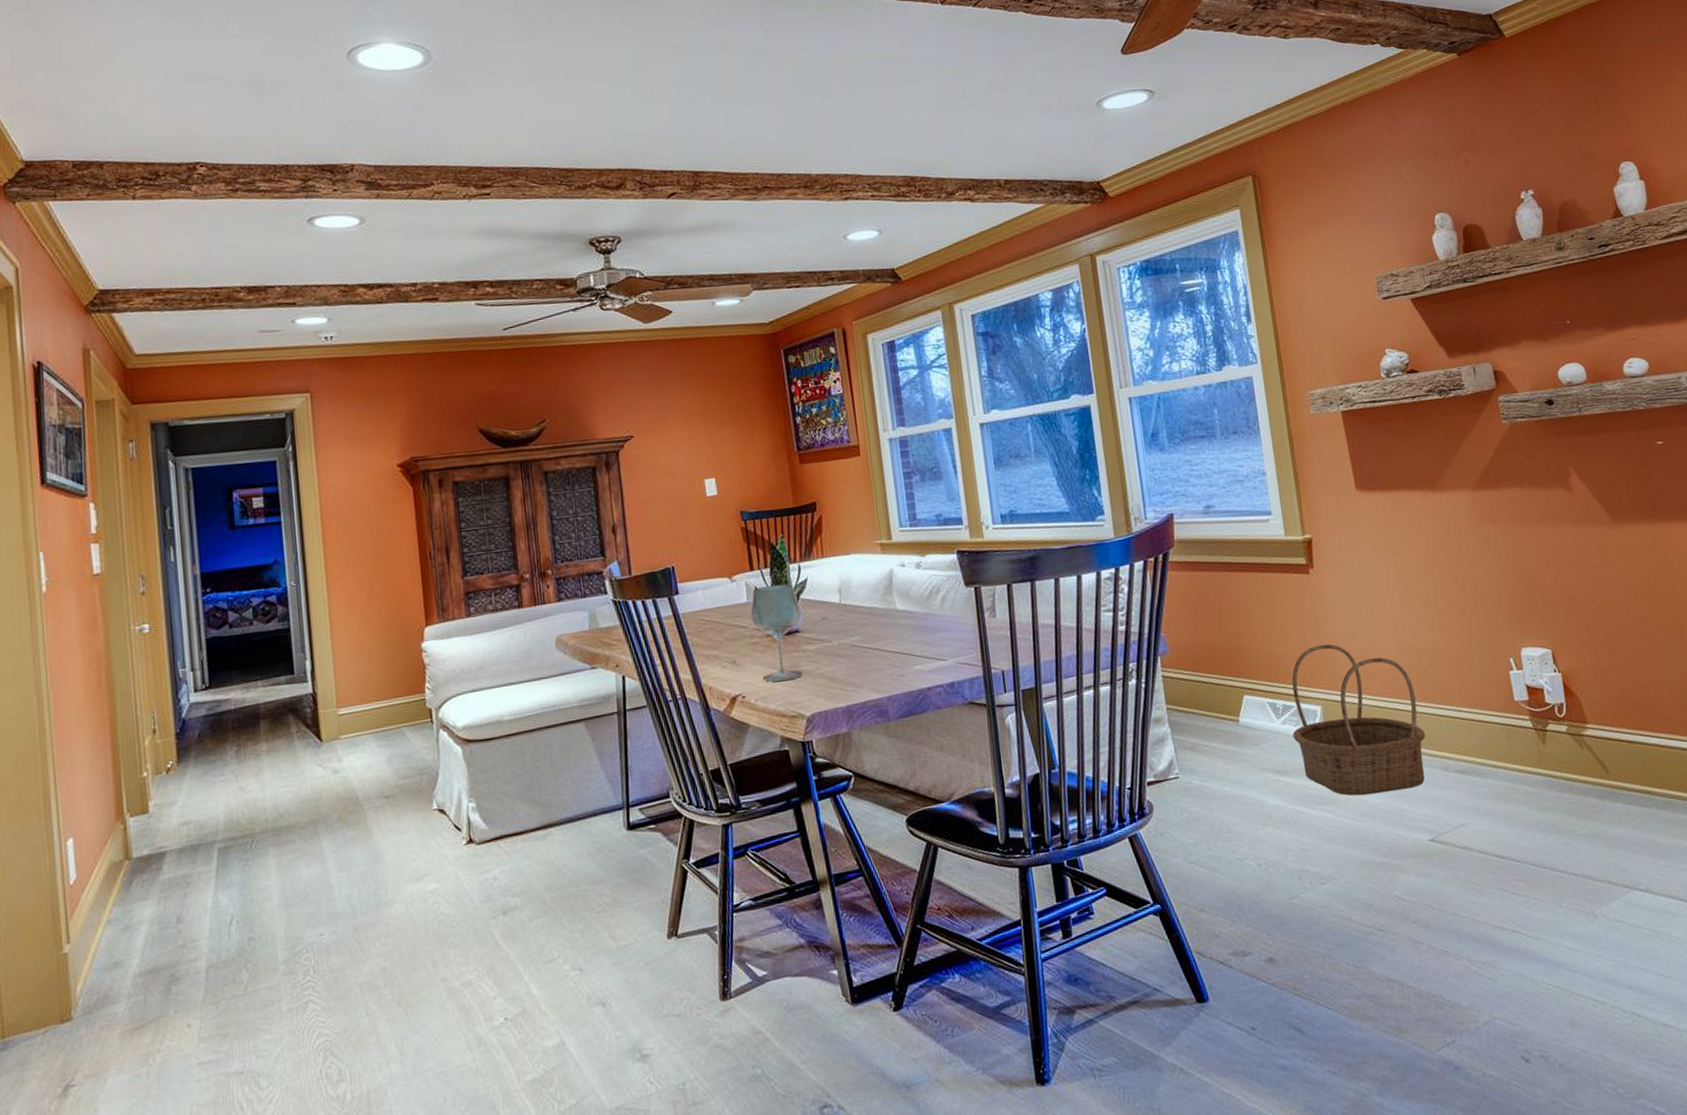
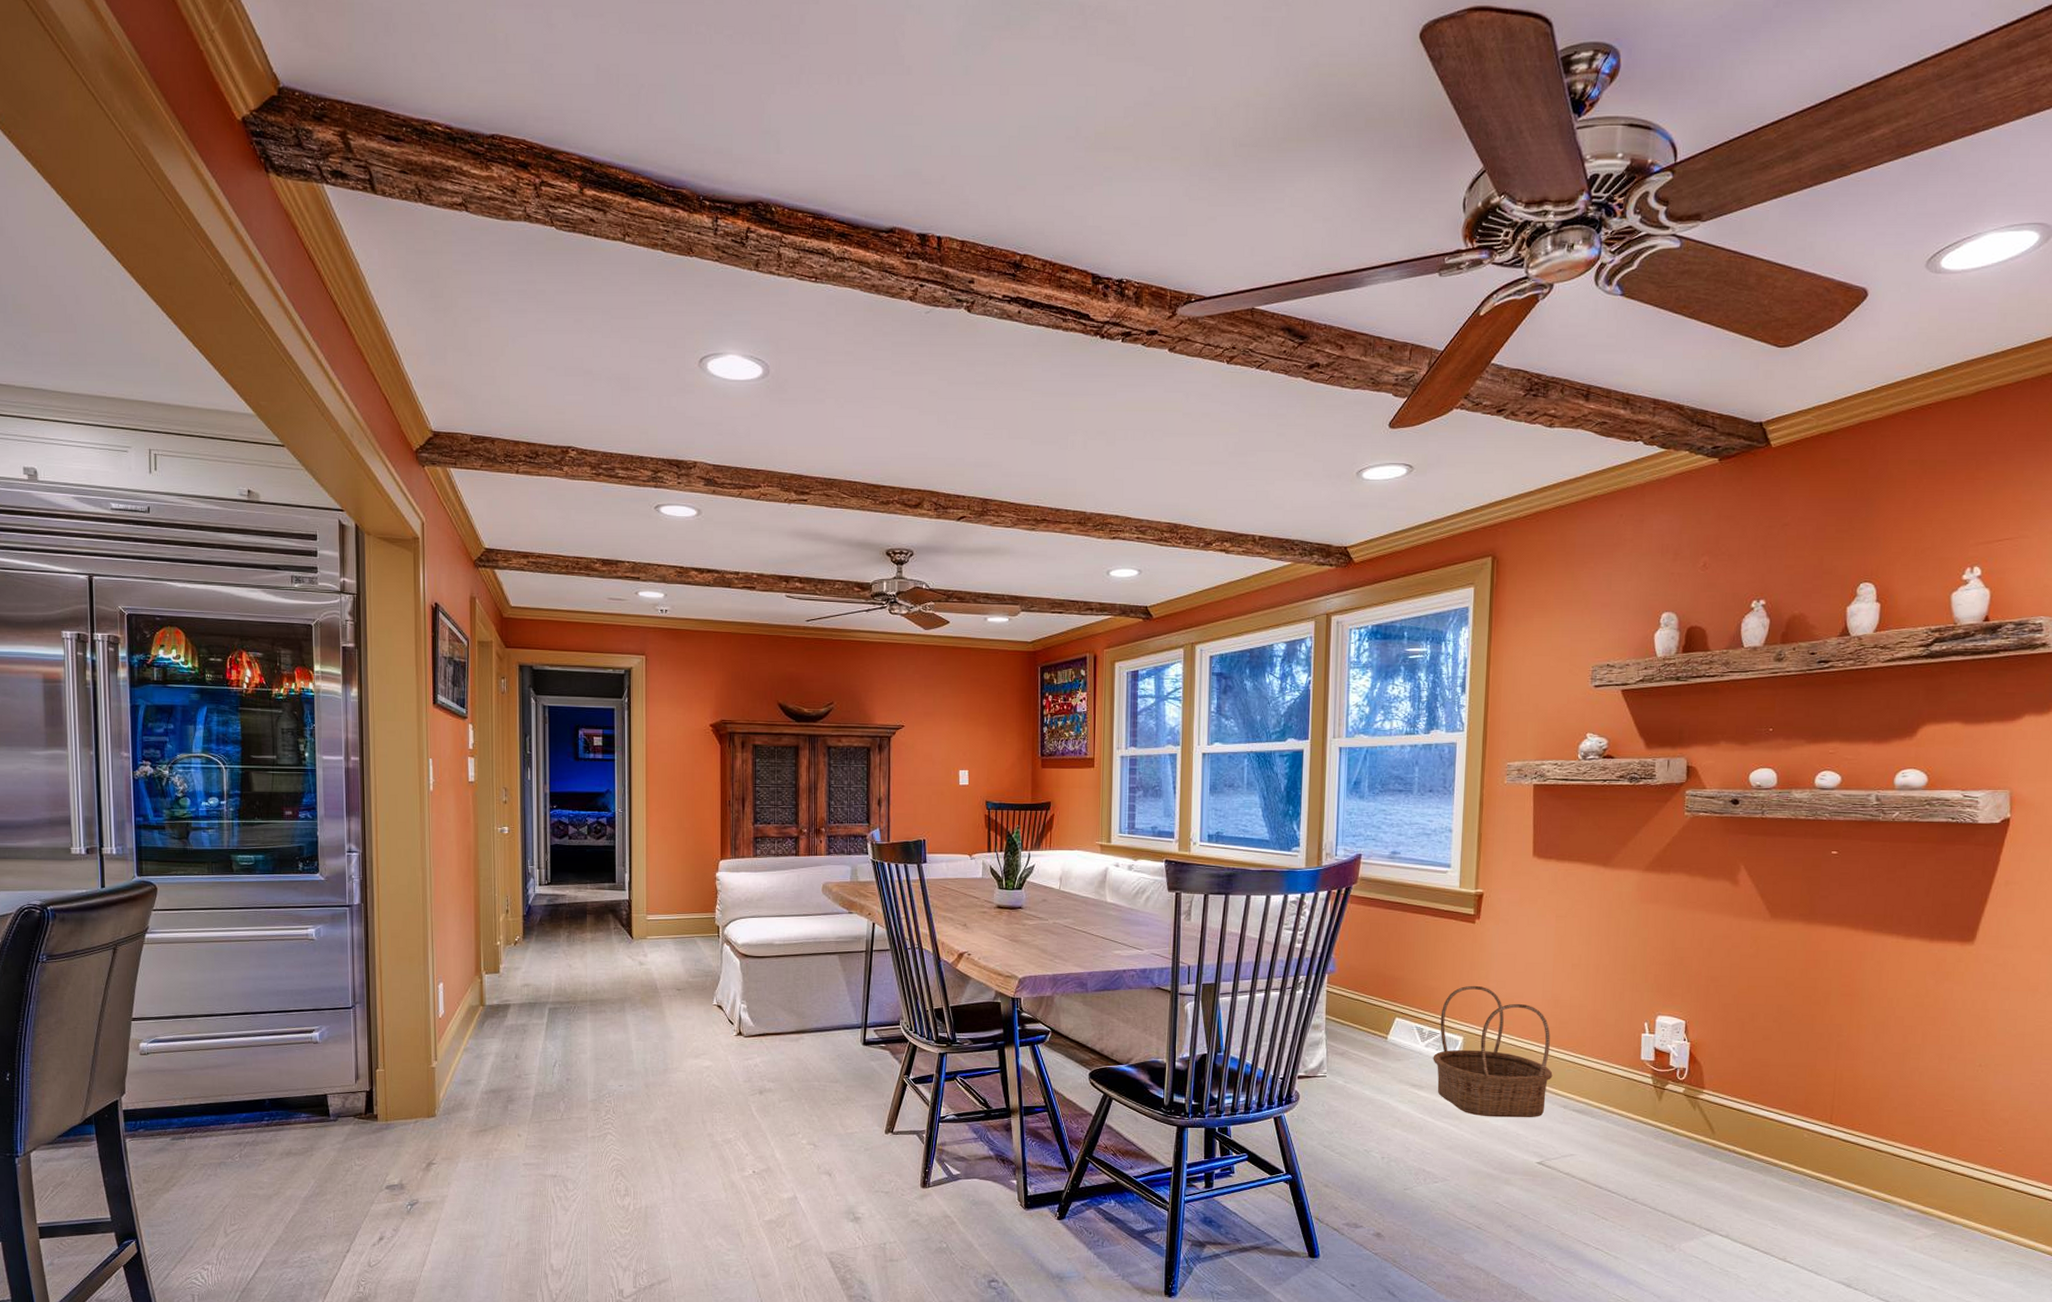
wine glass: present [750,584,803,682] -> none [983,866,1026,947]

